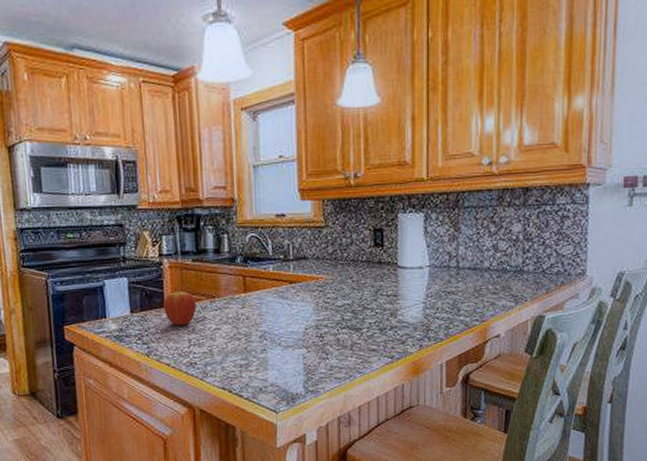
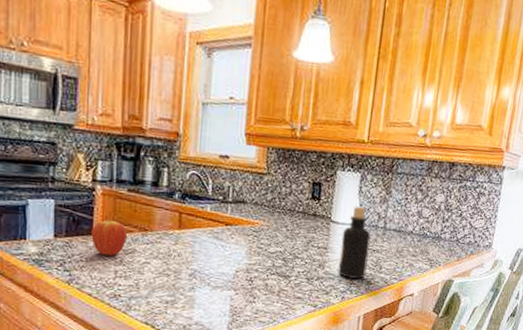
bottle: none [412,247,443,326] -> present [338,206,371,280]

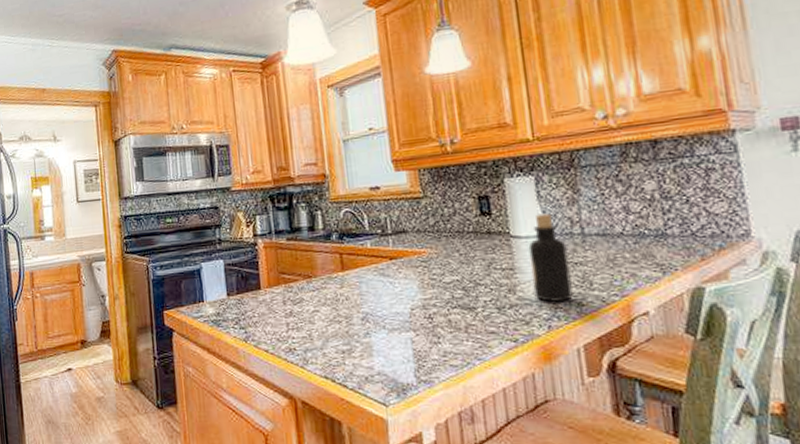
fruit: present [91,218,127,256] -> none [259,270,293,308]

